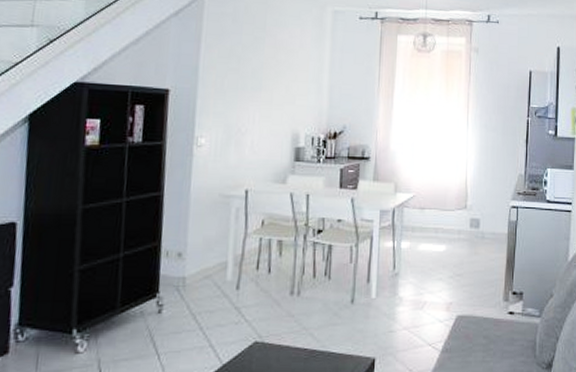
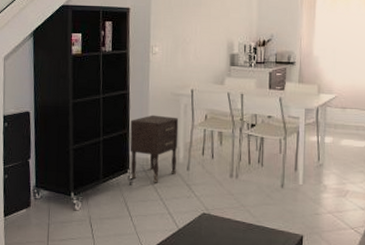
nightstand: none [160,222,228,308] -> present [130,115,179,183]

